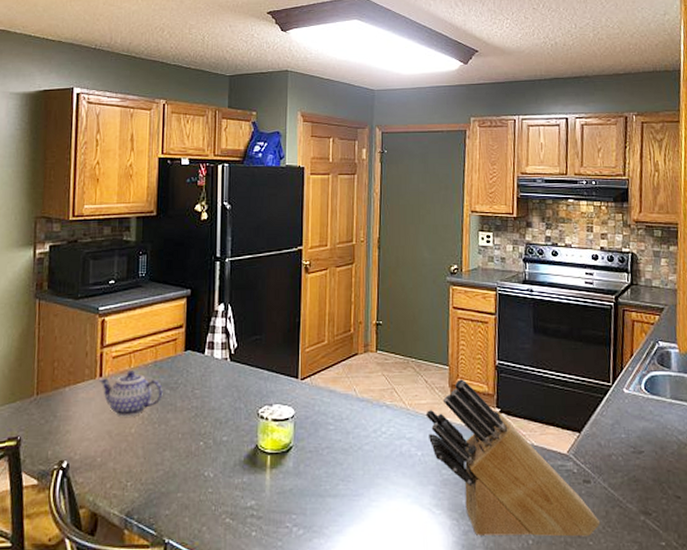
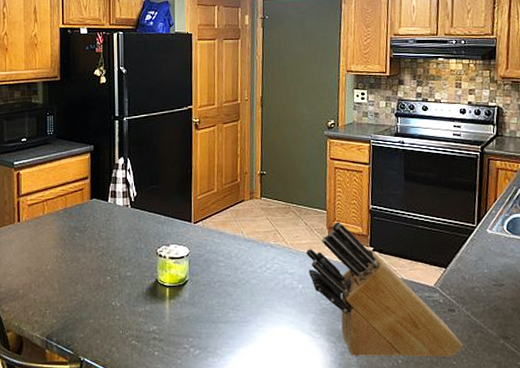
teapot: present [99,370,163,417] -> none [18,216,73,256]

